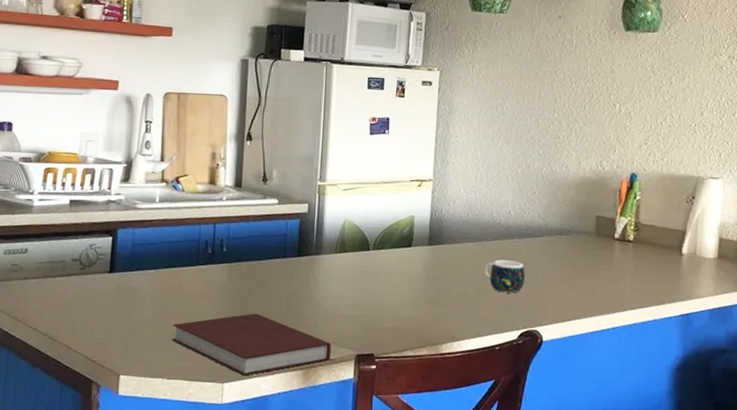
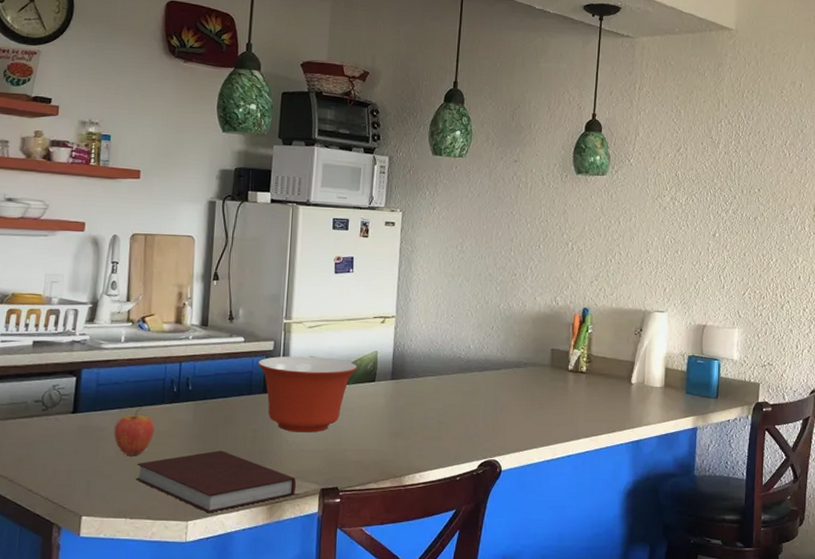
fruit: none [149,268,190,316] -> present [113,407,155,455]
mixing bowl: none [292,219,394,298] -> present [257,356,358,433]
mug: present [484,260,525,293] -> none [445,392,484,425]

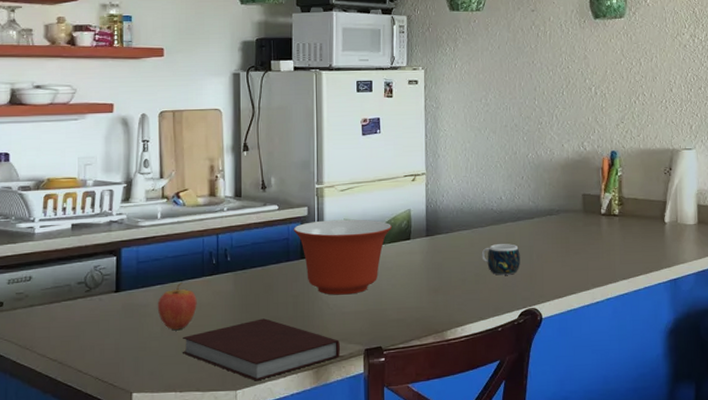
mug: none [445,392,484,425] -> present [481,244,520,275]

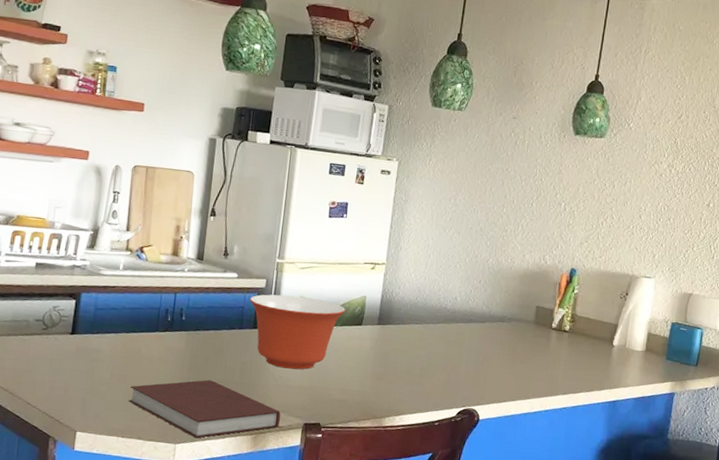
fruit: present [157,281,197,330] -> none [109,333,149,379]
mug: present [481,244,520,275] -> none [428,342,467,374]

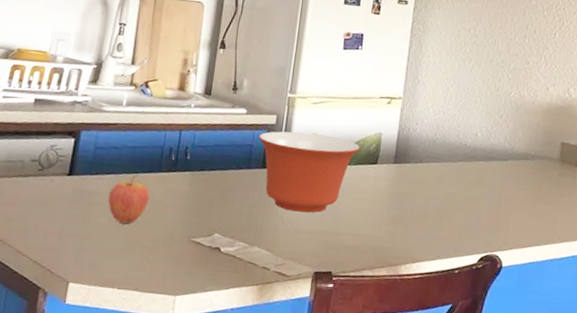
fruit: none [109,333,149,379] -> present [108,174,150,224]
notebook: present [129,379,281,438] -> none [127,224,289,289]

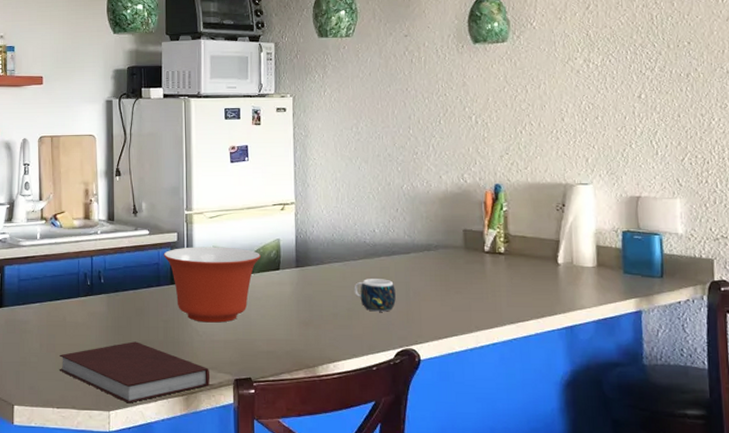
fruit: present [108,174,150,224] -> none [36,300,73,347]
notebook: none [127,224,289,289] -> present [60,341,209,403]
mug: none [448,181,489,216] -> present [354,279,396,312]

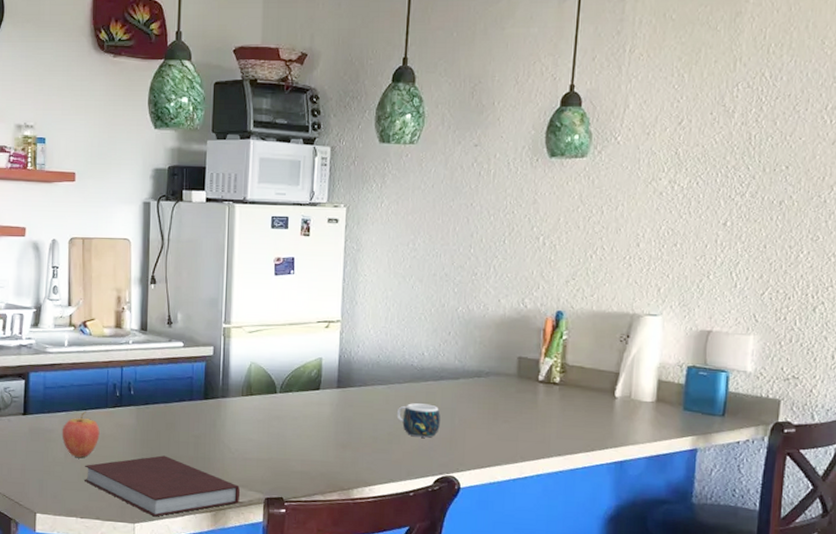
fruit: none [36,300,73,347] -> present [62,410,100,458]
mixing bowl: present [163,247,262,323] -> none [197,361,302,441]

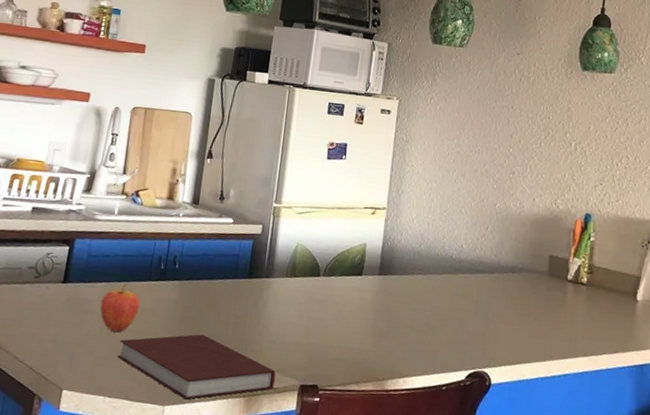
mug: present [396,403,440,438] -> none [434,294,475,331]

